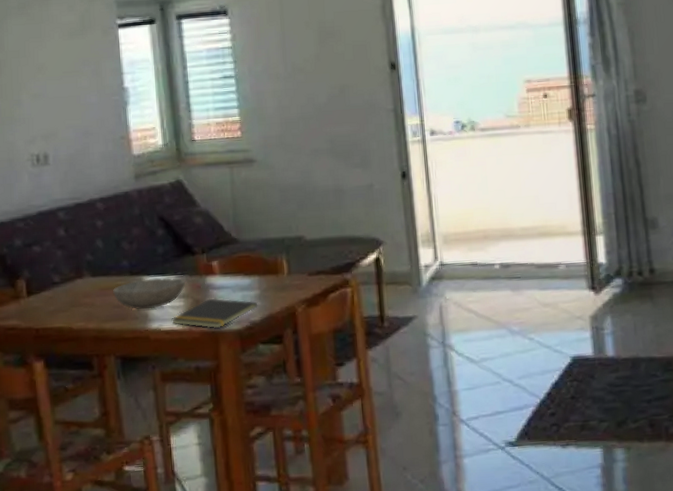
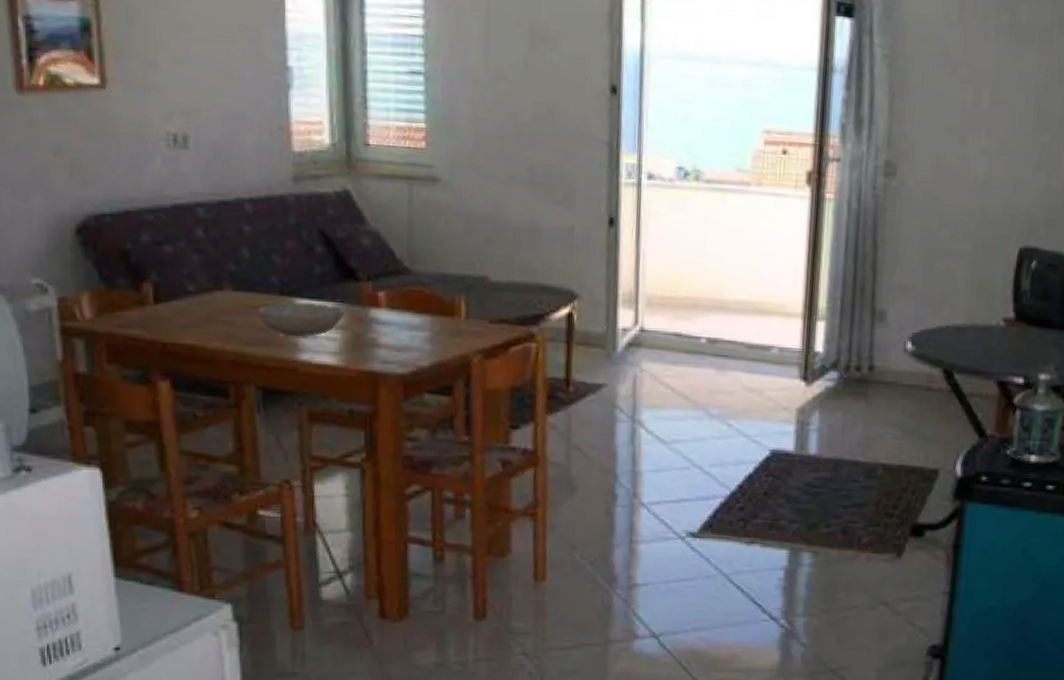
notepad: present [171,298,258,329] -> none [325,334,428,370]

